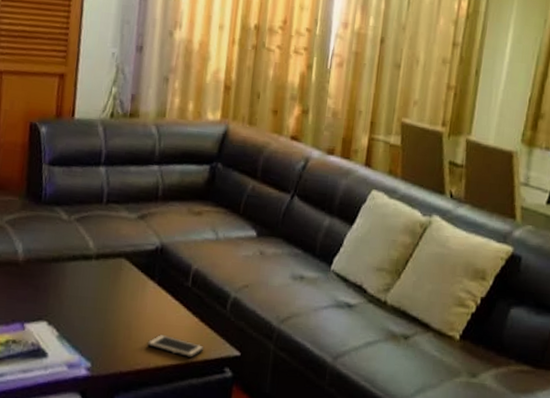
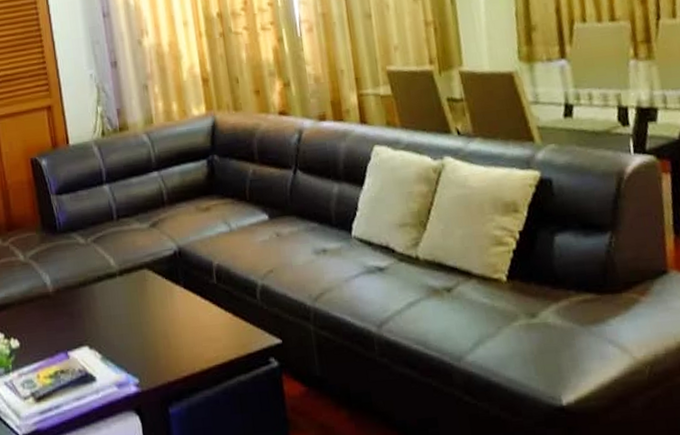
cell phone: present [147,335,205,359] -> none [187,336,245,355]

